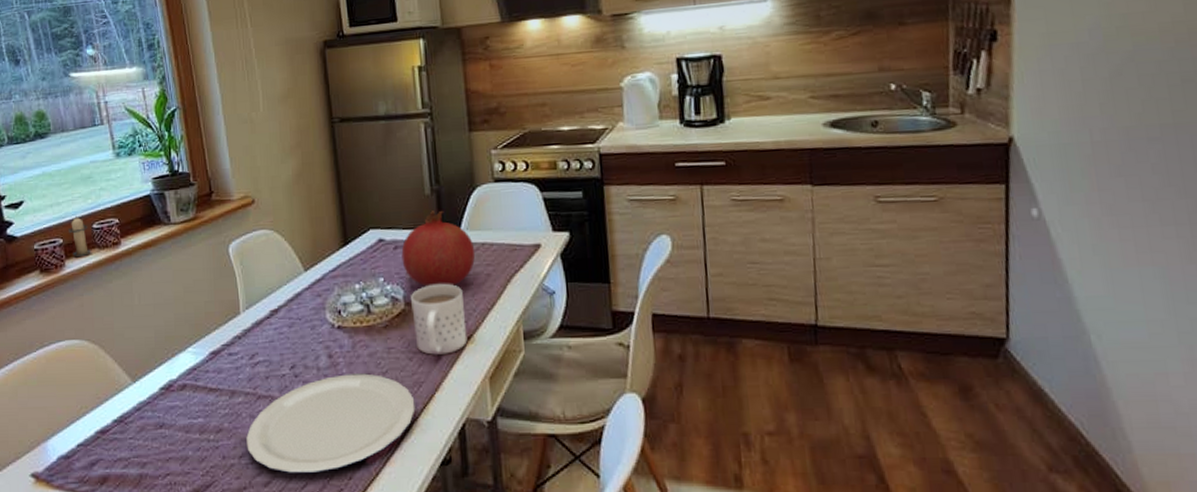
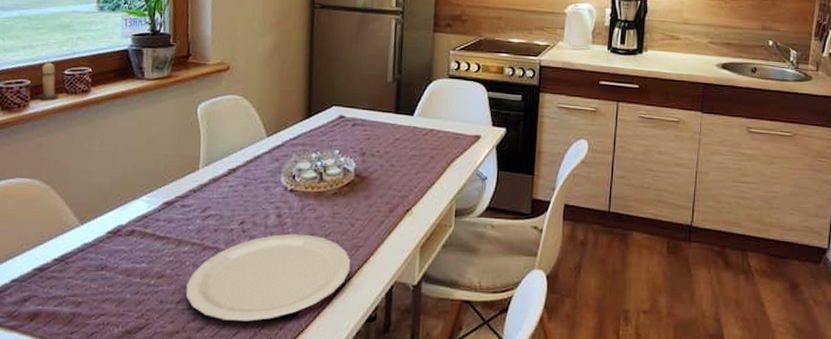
fruit: present [401,211,476,287] -> none [358,96,424,164]
mug: present [410,283,468,355] -> none [359,160,408,224]

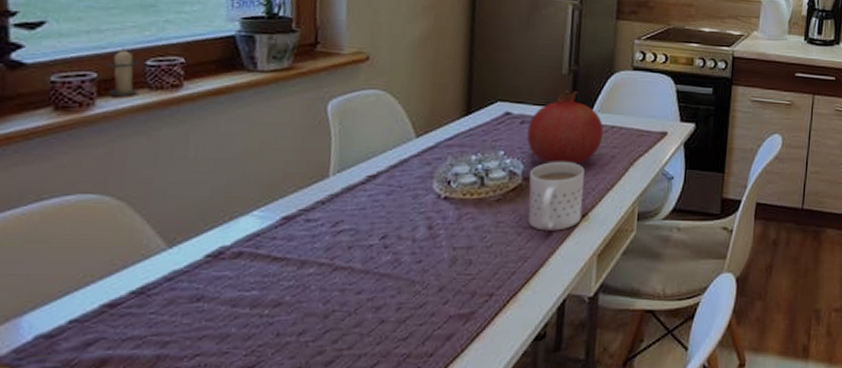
plate: present [185,233,351,323] -> none [310,247,517,352]
fruit: none [358,96,424,164] -> present [526,90,604,164]
mug: none [359,160,408,224] -> present [527,161,585,231]

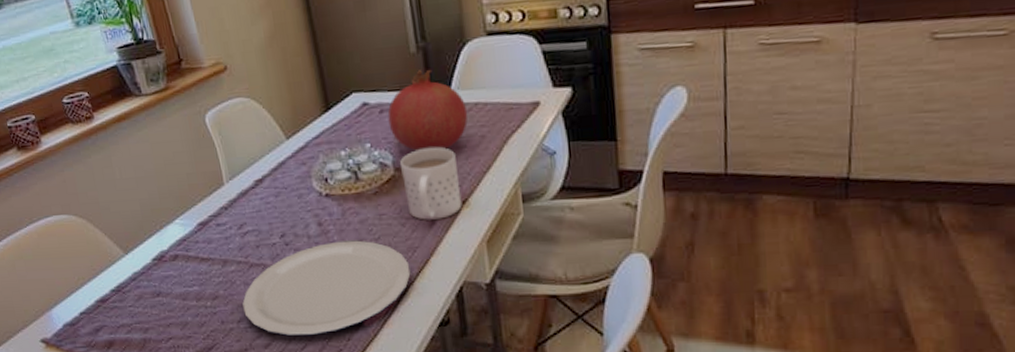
candle: present [108,47,139,97] -> none [39,90,65,134]
plate: none [310,247,517,352] -> present [242,240,411,336]

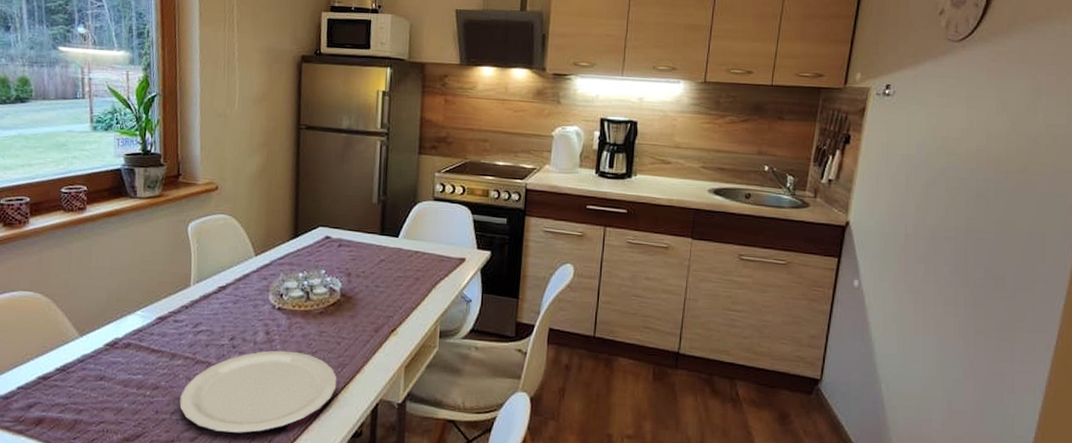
fruit: present [387,70,468,151] -> none [343,218,409,285]
mug: present [399,147,463,220] -> none [345,281,393,343]

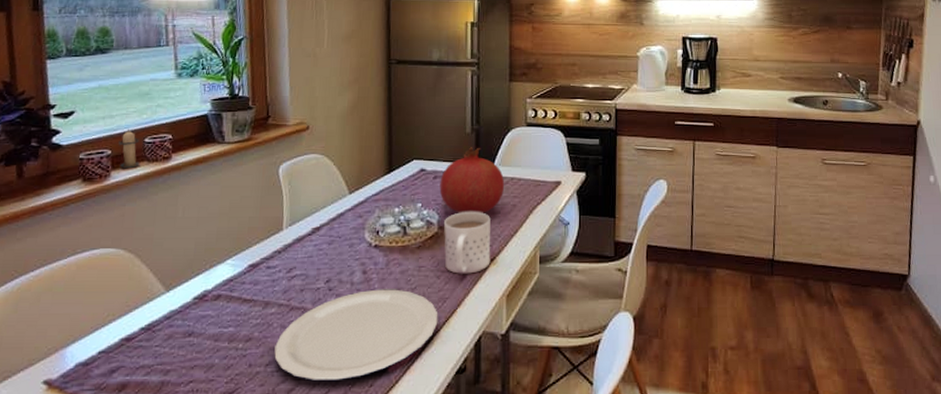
candle: none [37,178,56,217] -> present [118,129,140,169]
fruit: none [343,218,409,285] -> present [439,147,505,213]
mug: none [345,281,393,343] -> present [443,211,491,274]

